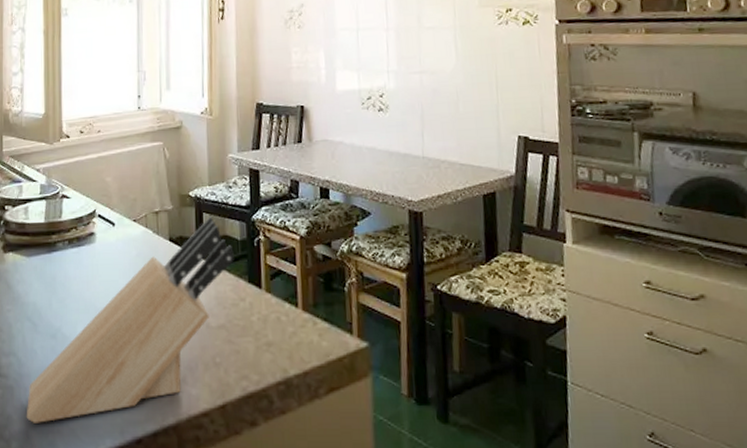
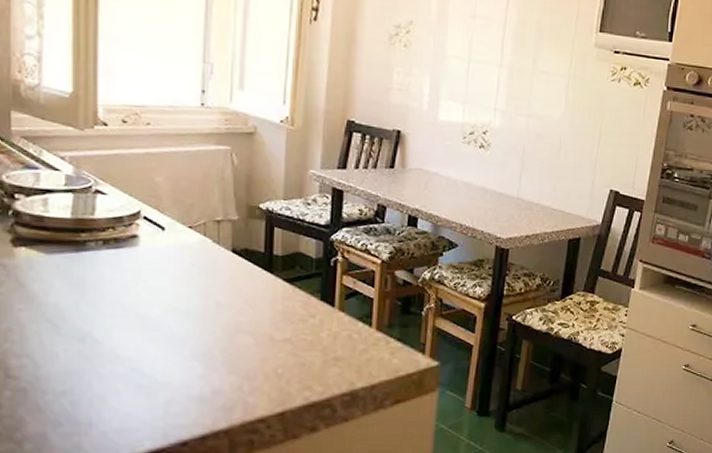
knife block: present [26,216,234,423] -> none [43,232,307,426]

